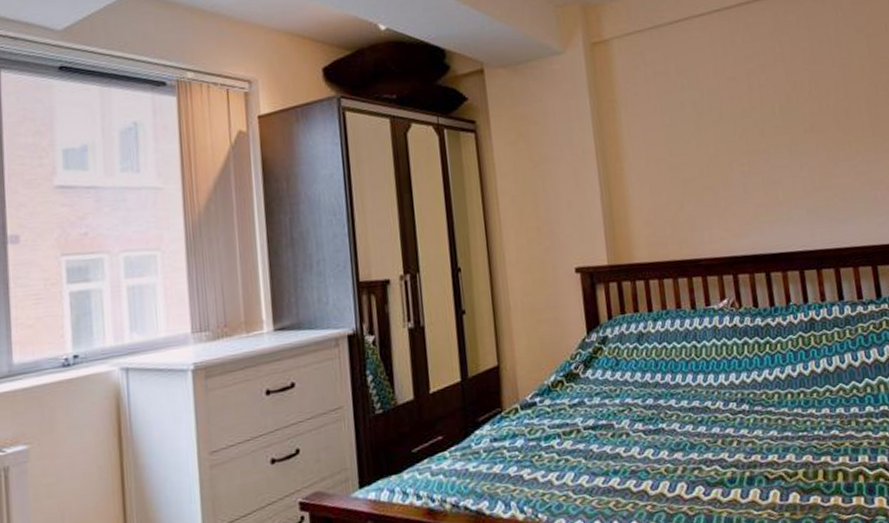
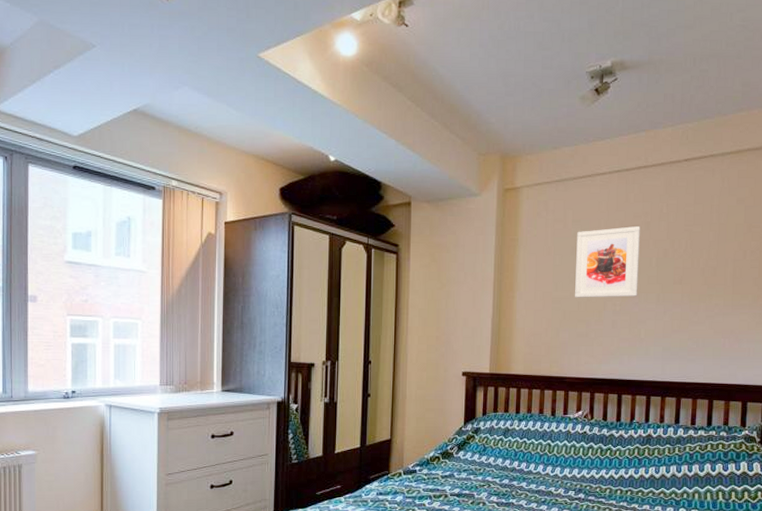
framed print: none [683,69,766,162] -> present [575,225,640,298]

